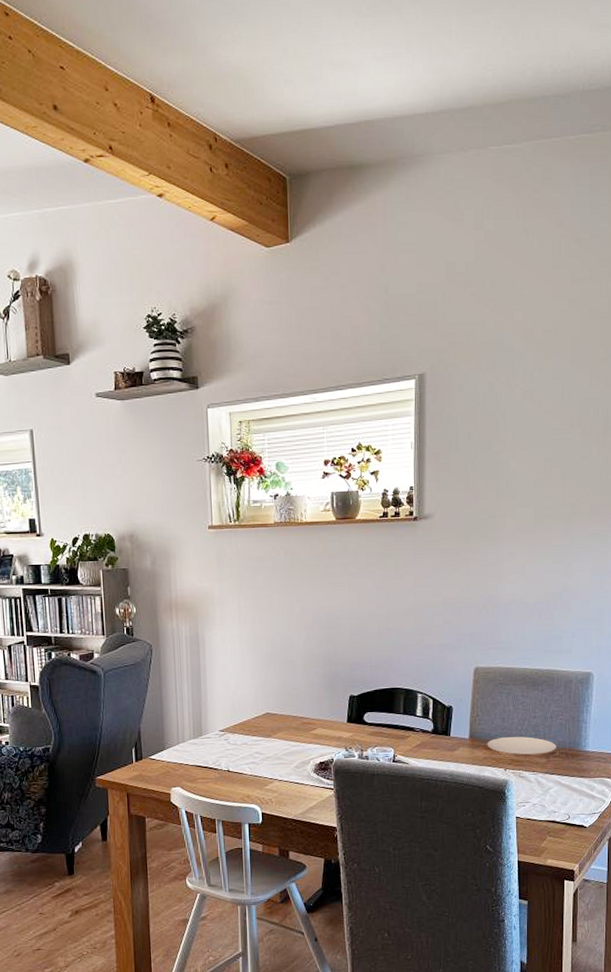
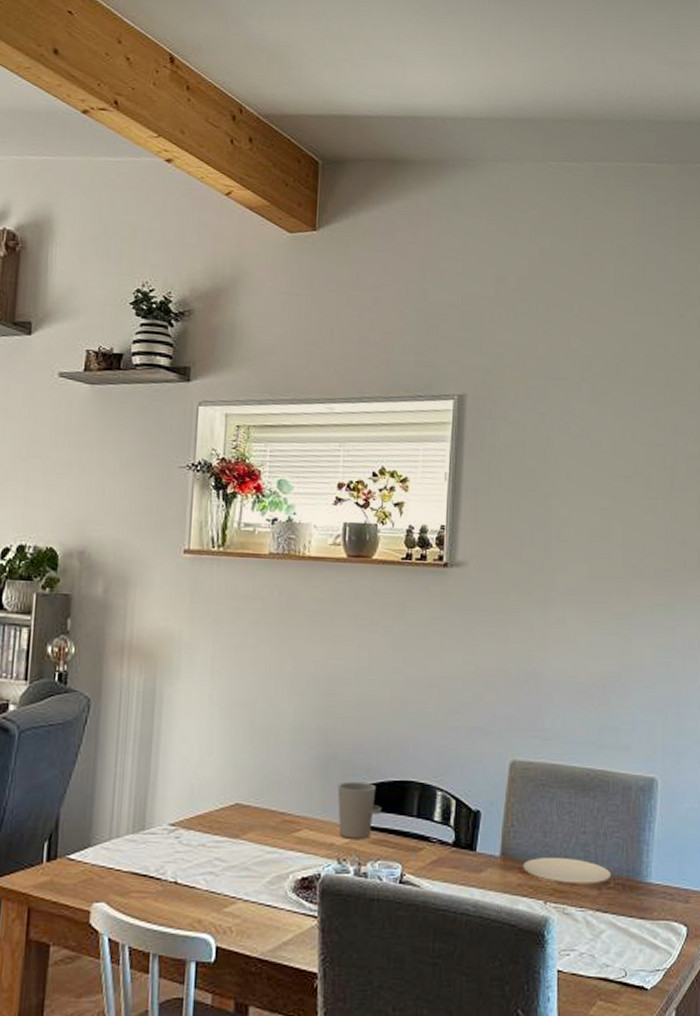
cup: none [341,691,376,733] -> present [337,781,382,839]

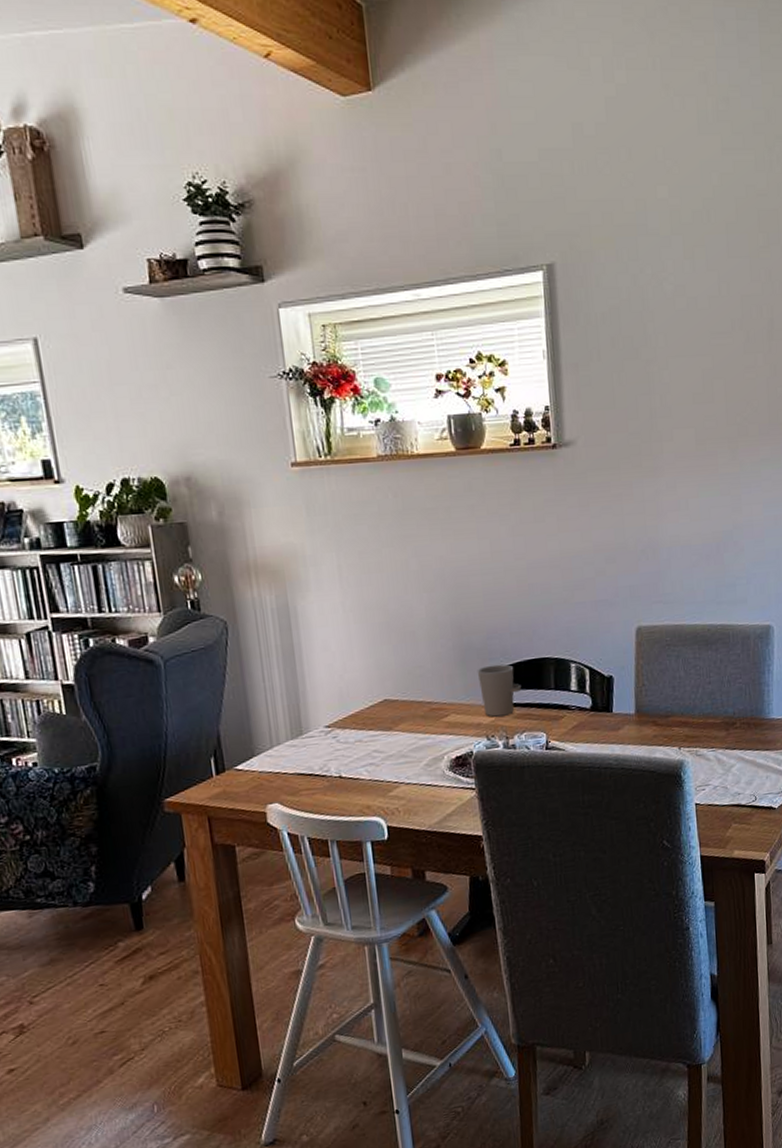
plate: present [523,856,611,885] -> none [656,706,736,731]

